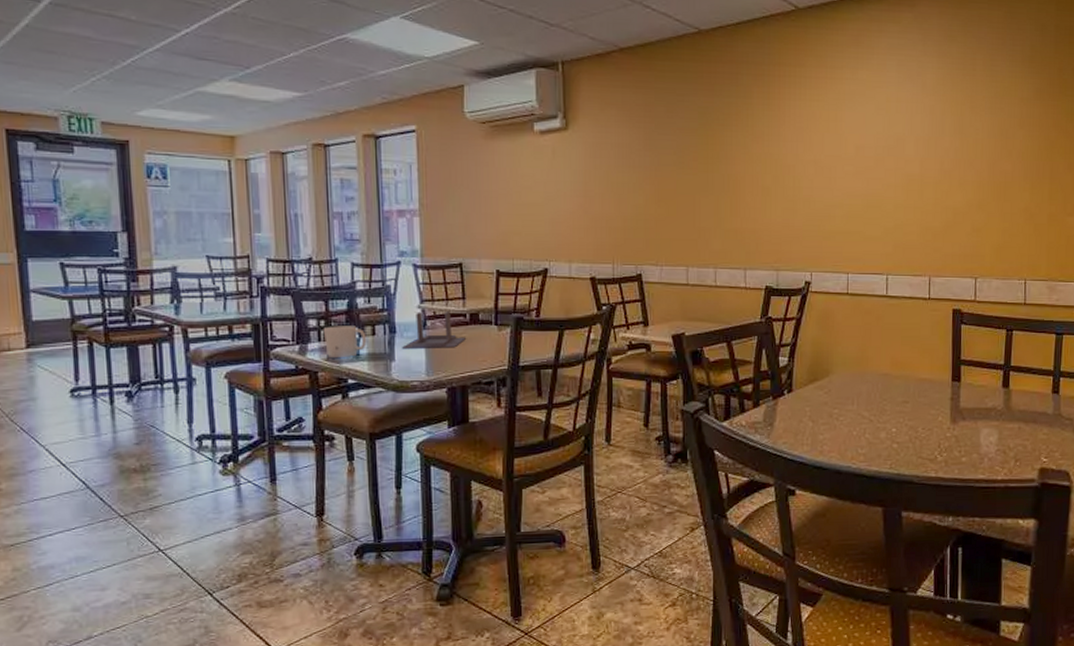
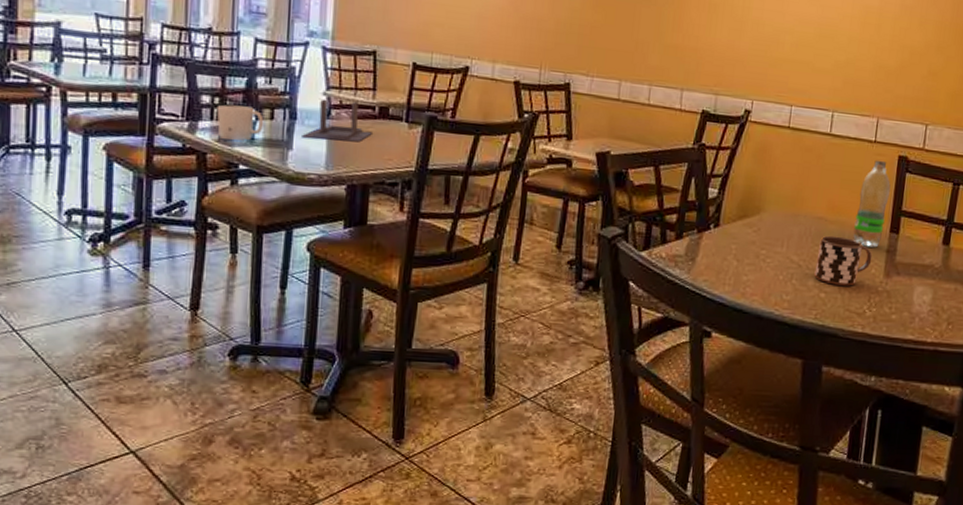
cup: none [886,389,938,435] -> present [814,235,873,286]
bottle: none [918,315,948,397] -> present [853,160,891,248]

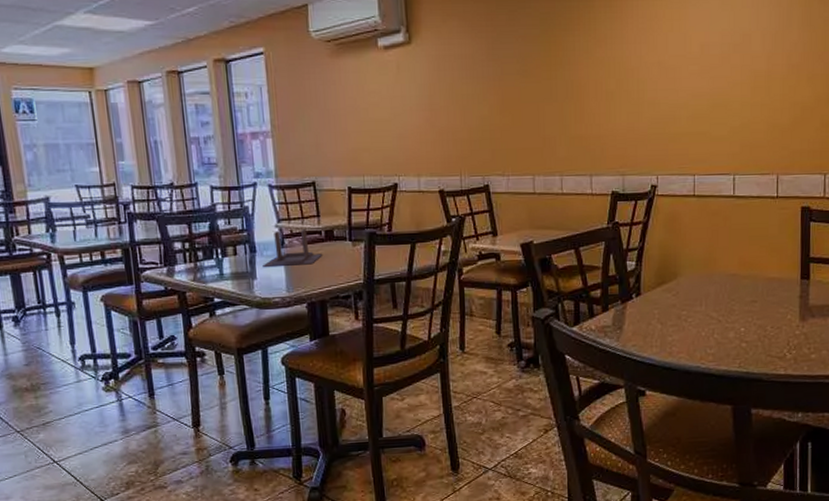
mug: present [216,104,264,142] -> none [188,247,230,279]
cup: present [814,235,873,286] -> none [734,289,787,334]
bottle: present [853,160,891,248] -> none [766,213,797,296]

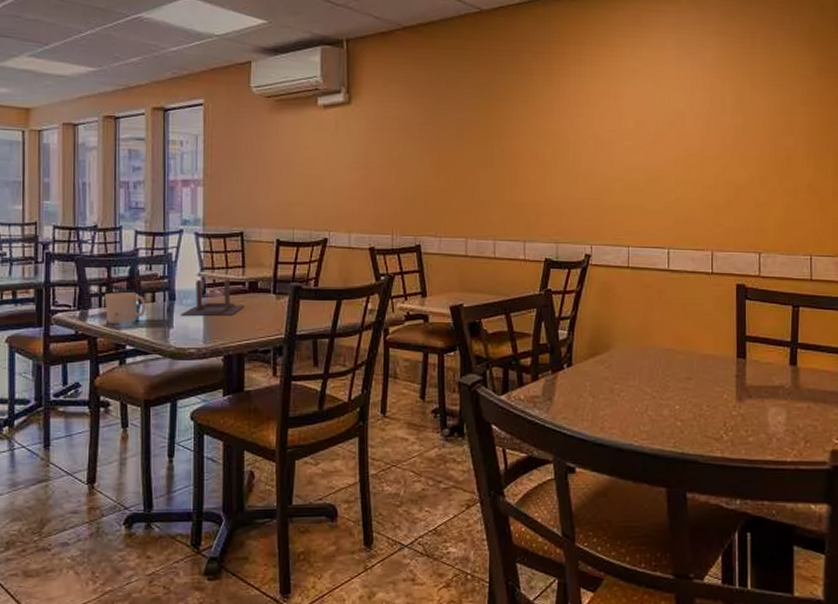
mug: none [188,247,230,279] -> present [104,292,146,325]

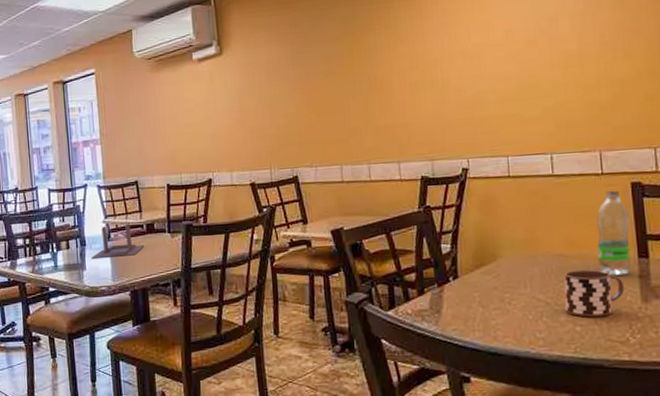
mug: present [104,292,146,325] -> none [28,242,63,271]
cup: none [669,365,723,413] -> present [564,269,625,317]
bottle: none [702,290,732,373] -> present [596,190,631,276]

